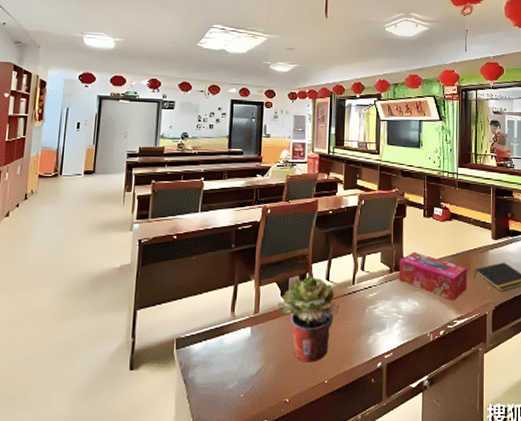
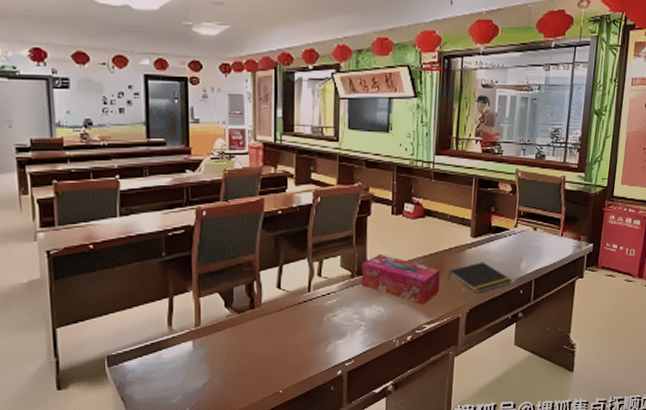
potted plant: present [278,276,339,363] -> none [222,284,293,374]

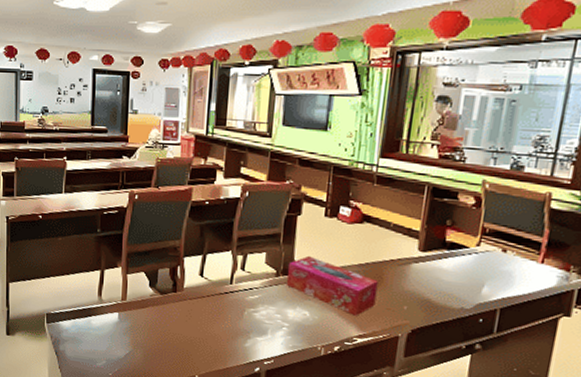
notepad: present [448,262,512,294] -> none [386,279,469,314]

